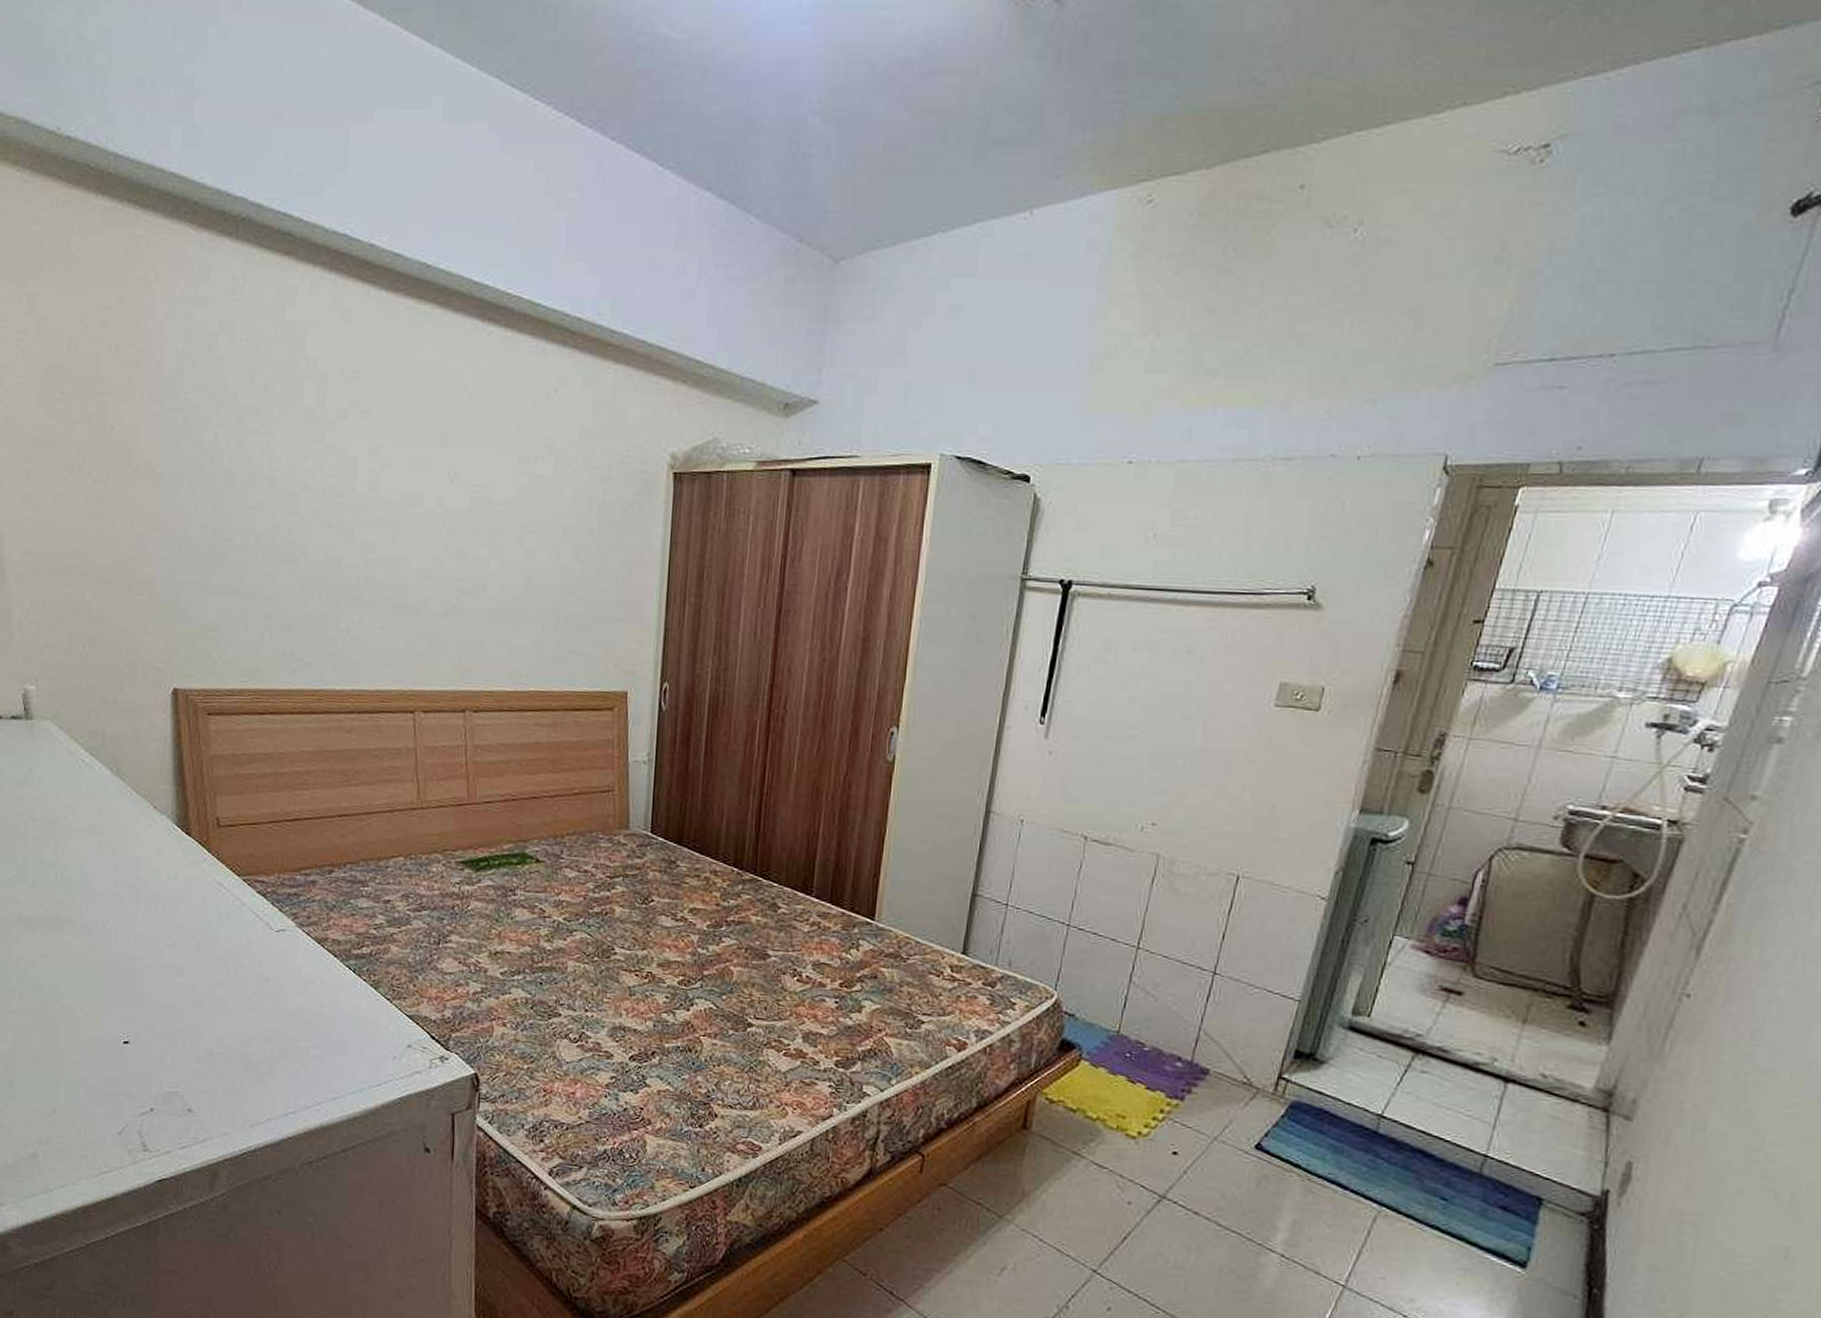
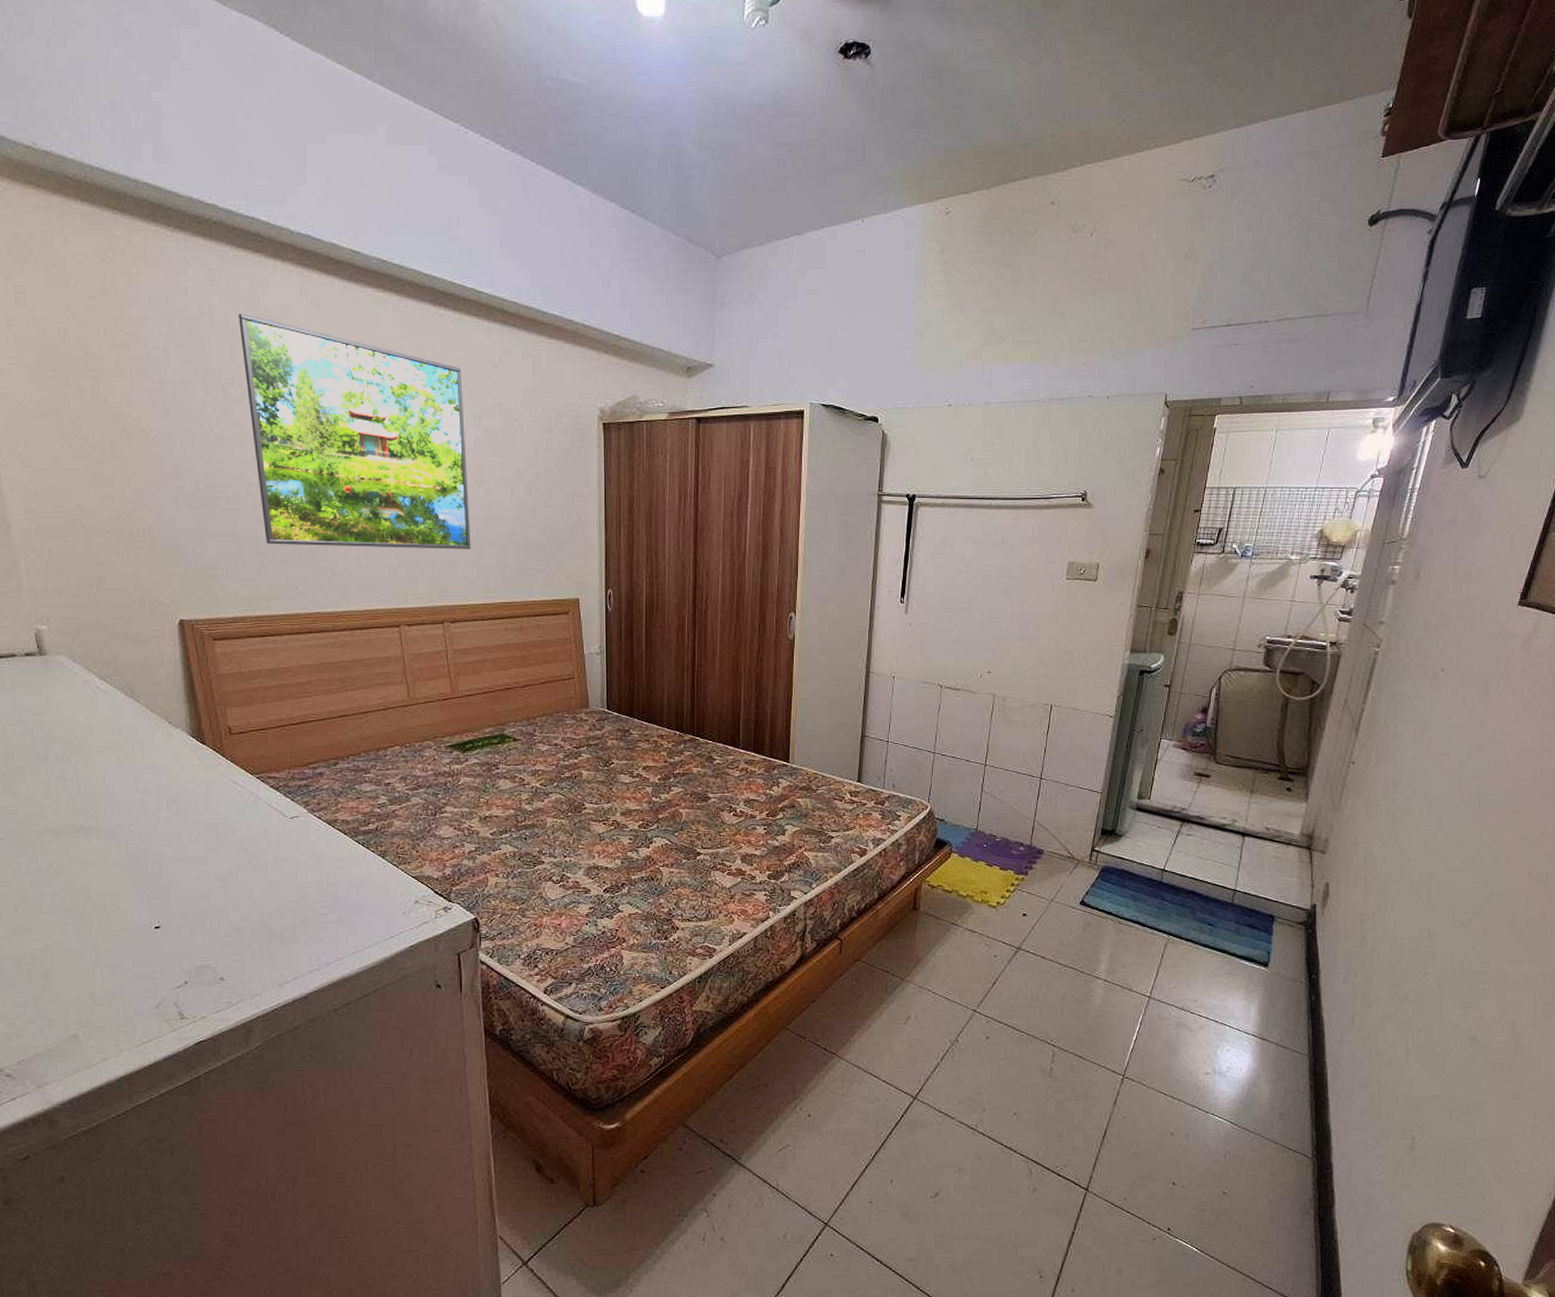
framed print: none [261,328,509,623] -> present [239,313,471,549]

